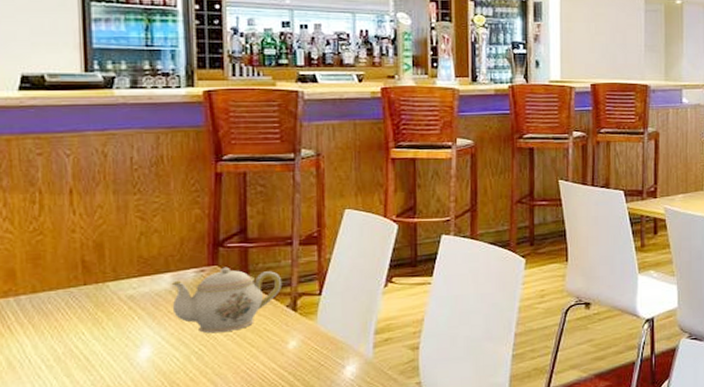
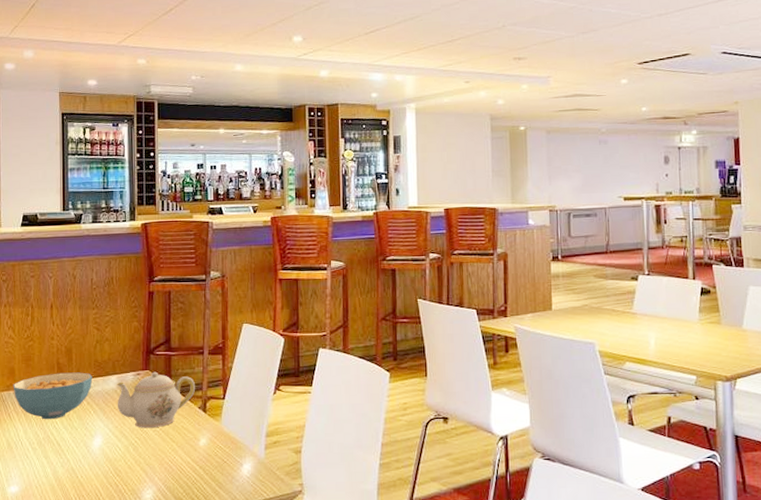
cereal bowl: none [13,271,136,331] -> present [13,372,93,420]

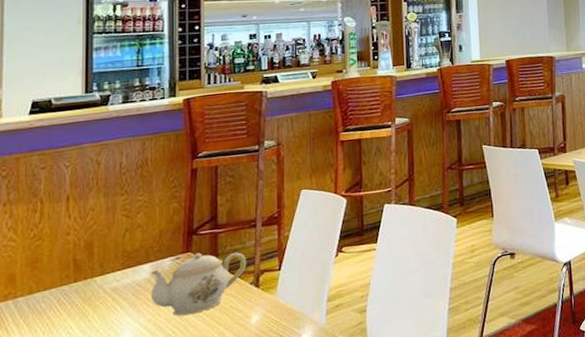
cereal bowl: present [13,372,93,420] -> none [12,266,120,327]

